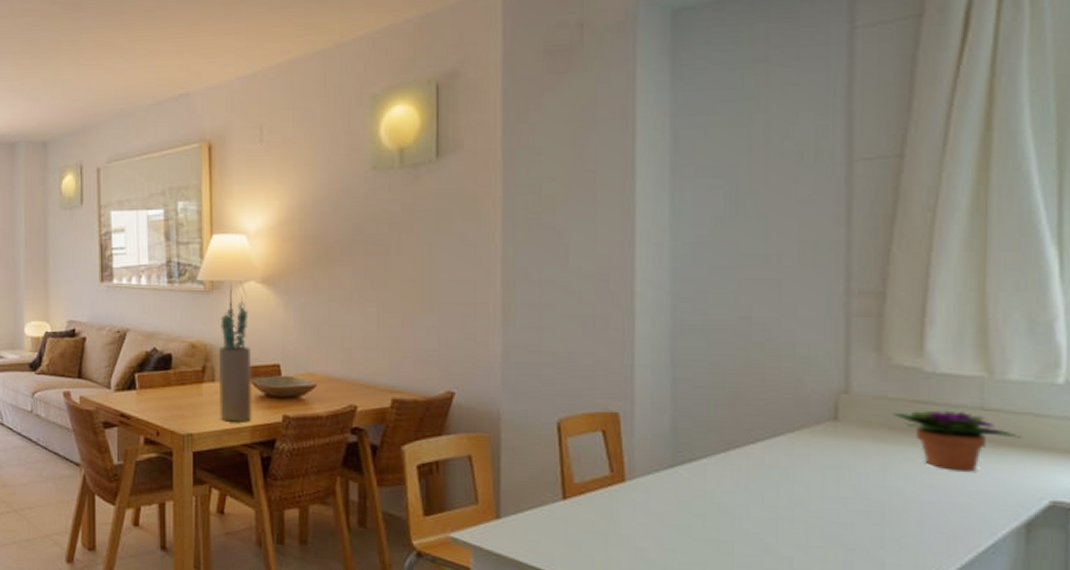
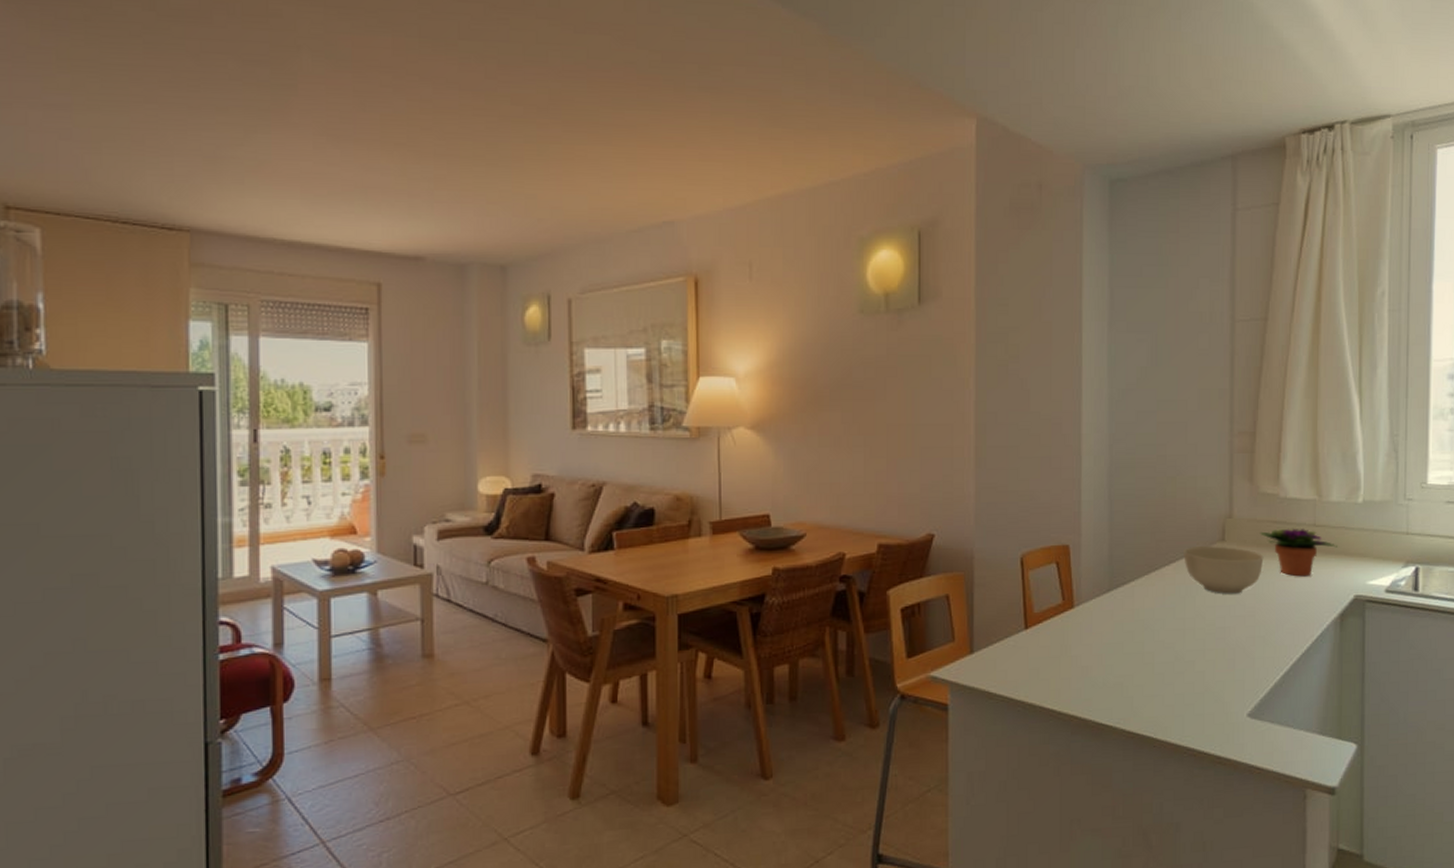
vase: present [218,297,252,423] -> none [705,444,741,580]
bowl: none [776,424,899,484] -> present [1183,546,1264,594]

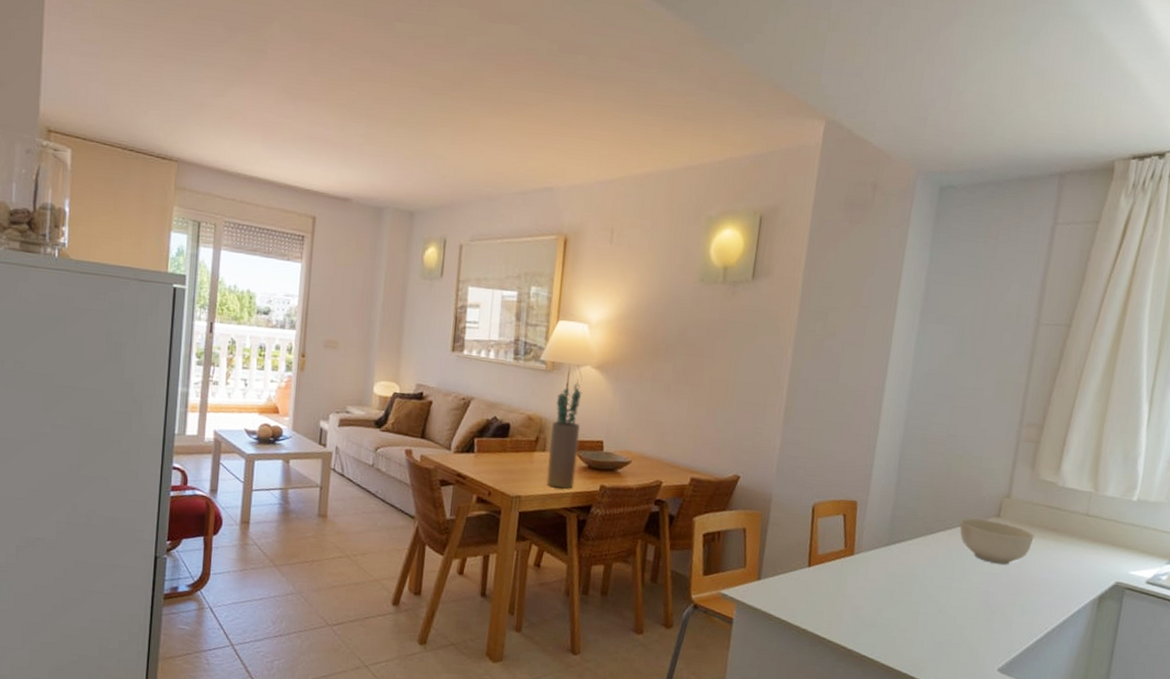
vase: none [705,444,741,580] -> present [546,379,582,490]
potted flower: present [1259,528,1337,577] -> none [1033,513,1106,559]

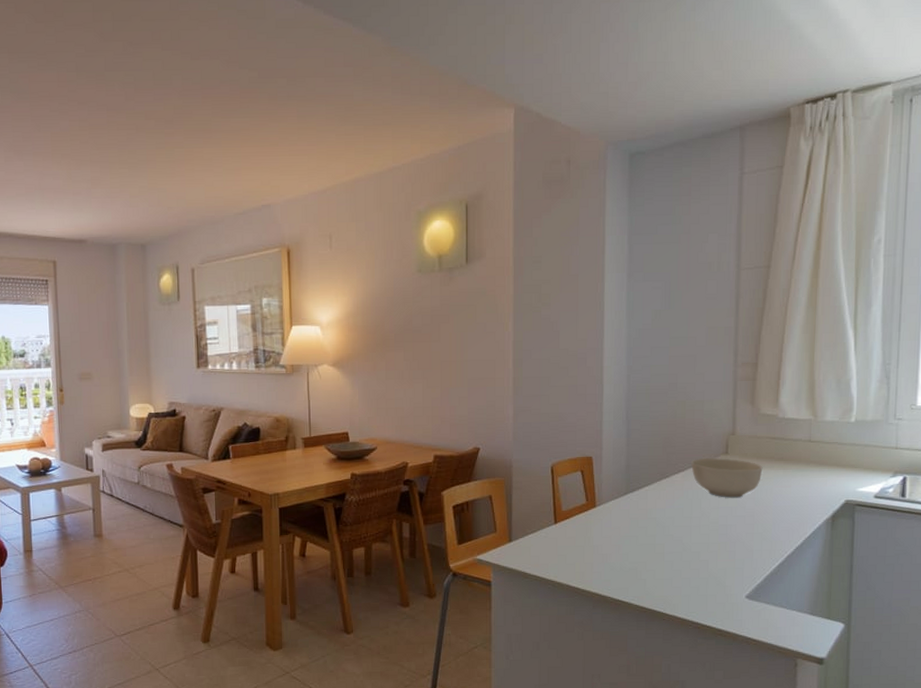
vase: present [546,379,582,490] -> none [298,378,327,482]

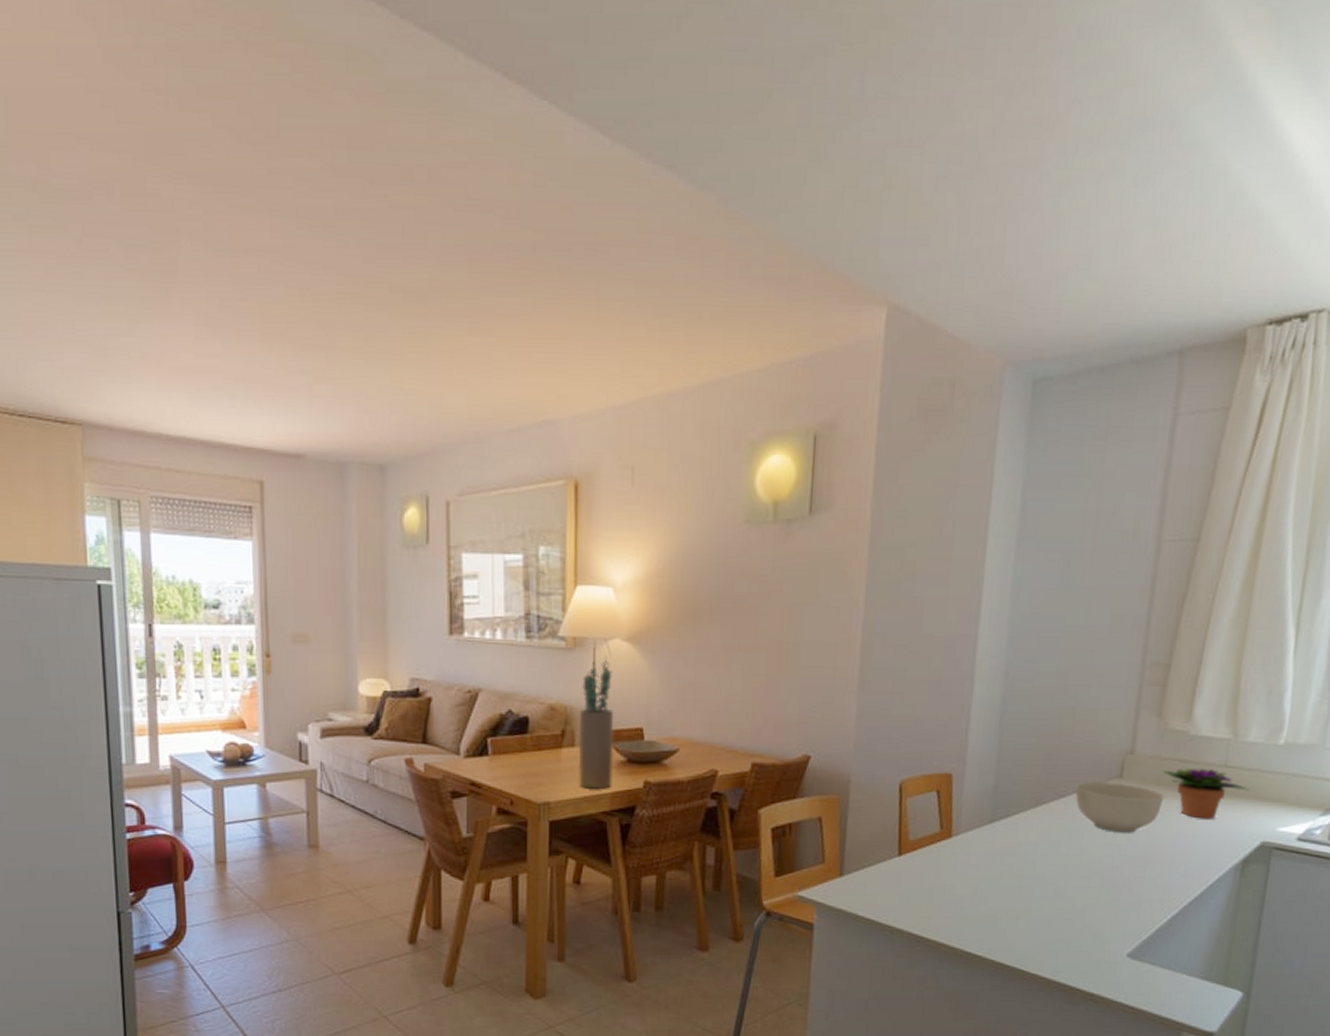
vase: none [298,378,327,482] -> present [578,656,614,790]
potted flower: none [759,443,830,484] -> present [1162,767,1249,819]

